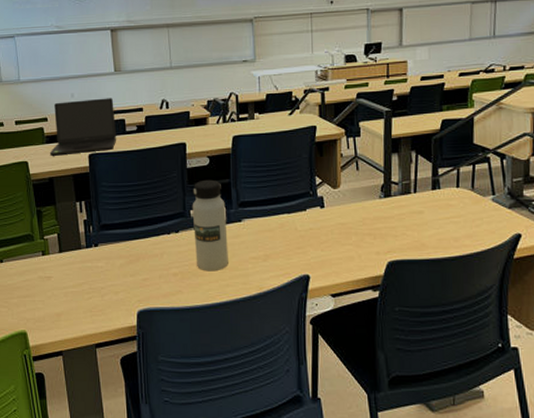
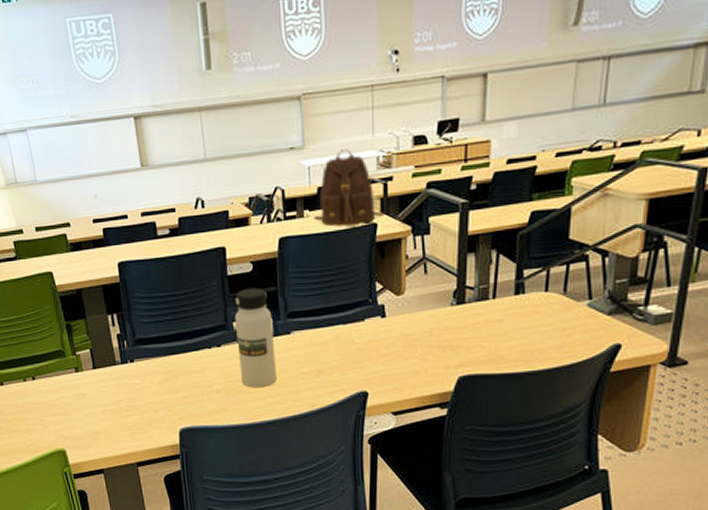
laptop: present [49,98,117,156] -> none [75,197,148,265]
backpack: none [262,63,323,128] -> present [313,149,385,227]

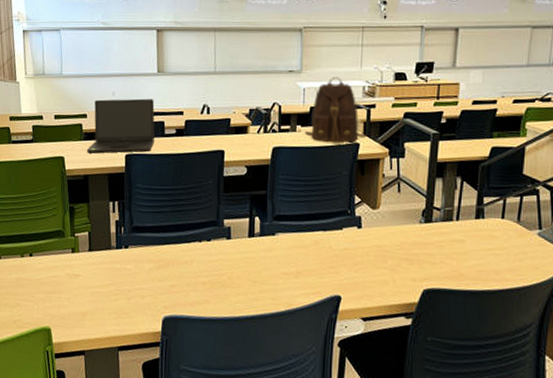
laptop: none [75,197,148,265] -> present [86,98,155,154]
water bottle: present [234,287,277,388] -> none [225,189,260,284]

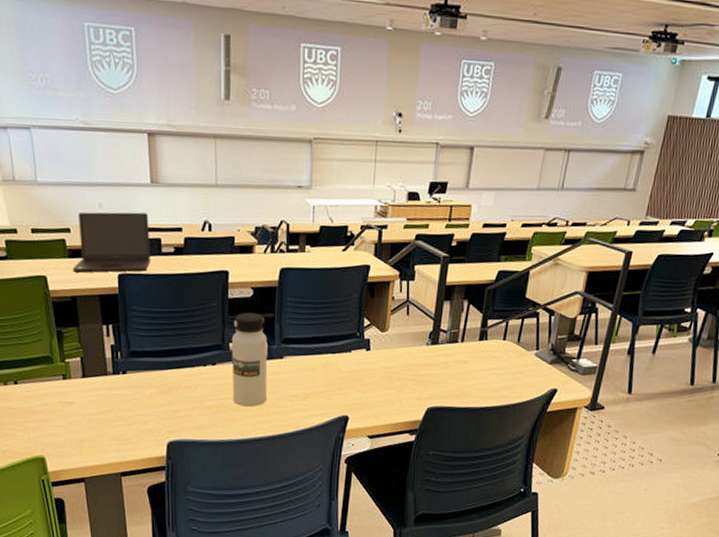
water bottle: none [225,189,260,284] -> present [231,312,268,407]
backpack: present [304,77,367,144] -> none [314,194,378,265]

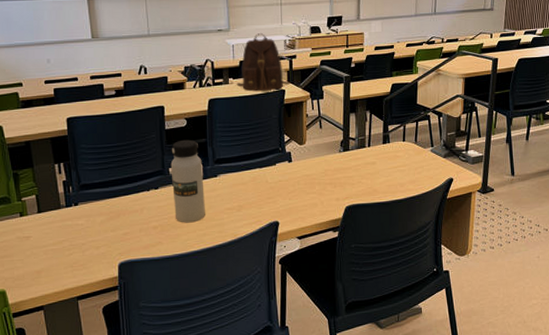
laptop: present [72,212,151,273] -> none [25,63,96,120]
backpack: none [314,194,378,265] -> present [236,33,291,92]

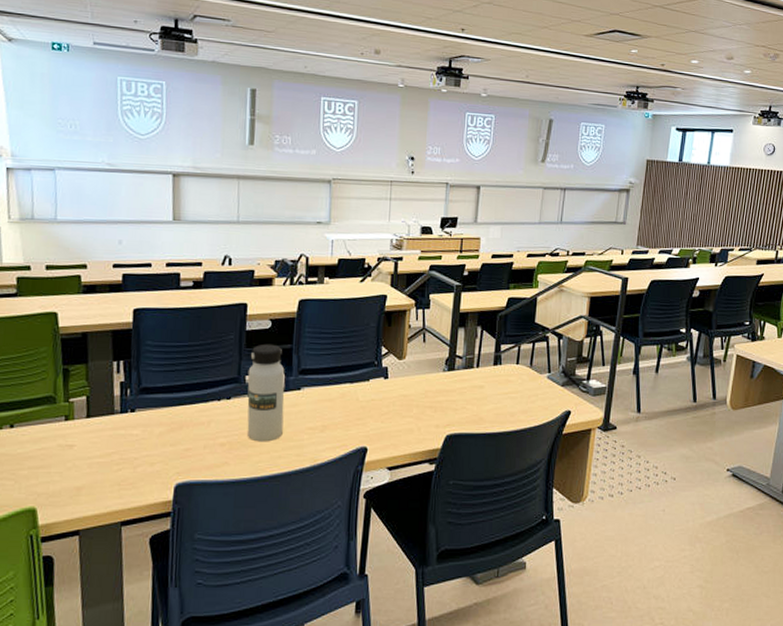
backpack: present [236,33,291,92] -> none [332,229,394,295]

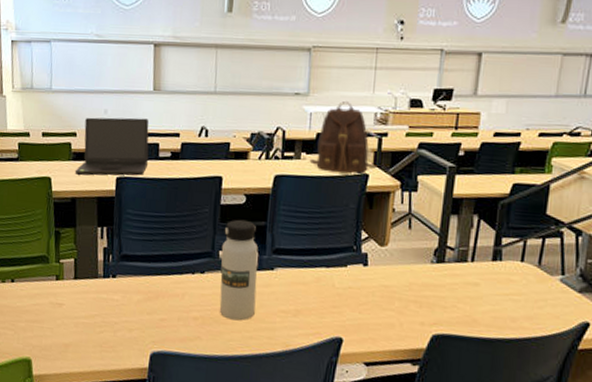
laptop: none [85,248,169,308] -> present [75,117,149,175]
backpack: none [332,229,394,295] -> present [309,101,378,174]

